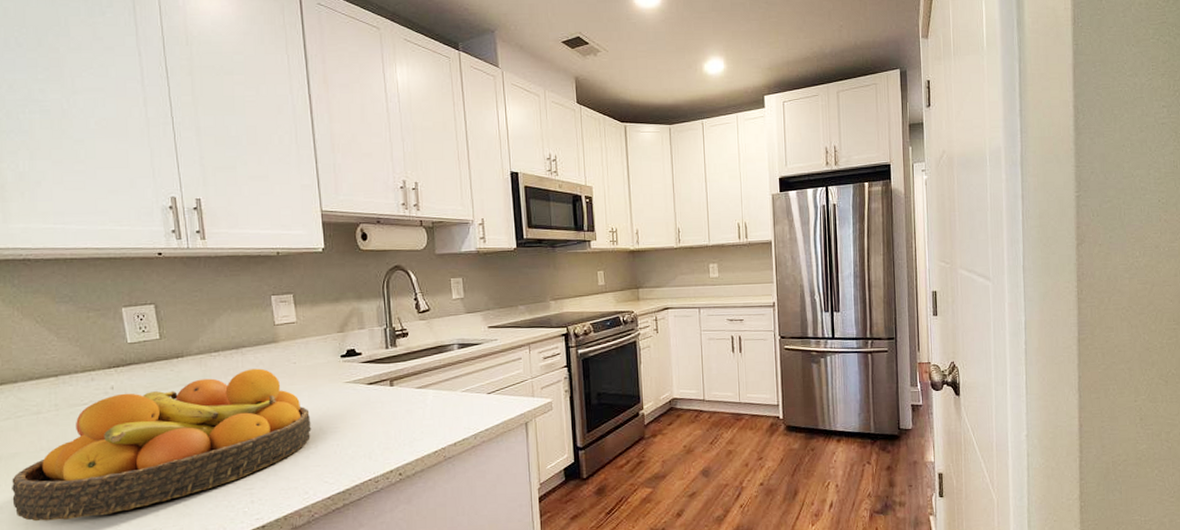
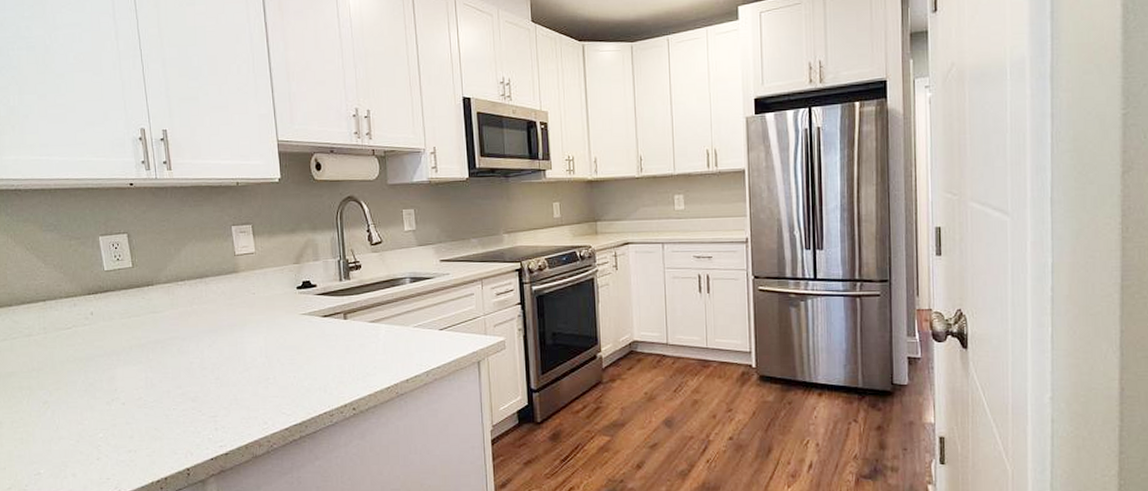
fruit bowl: present [12,368,312,522] -> none [9,298,270,437]

